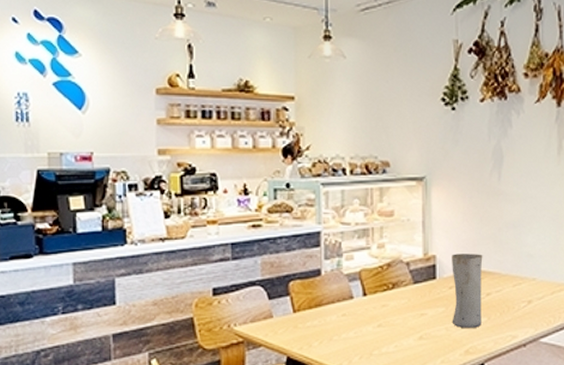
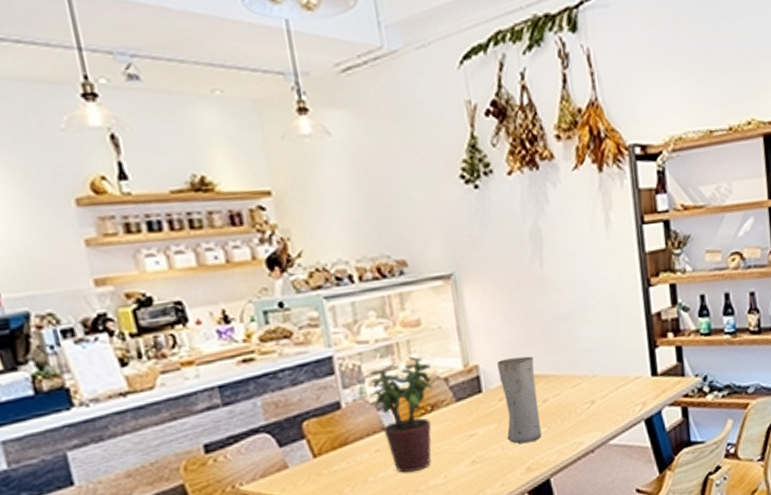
potted plant: none [344,240,397,338] -> present [369,356,433,473]

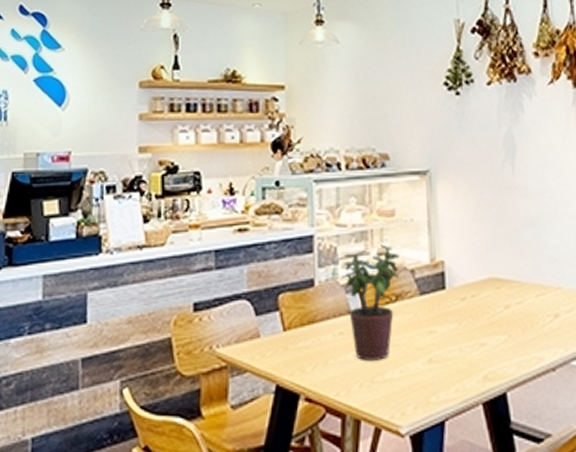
vase: present [497,356,542,444] -> none [463,258,501,348]

